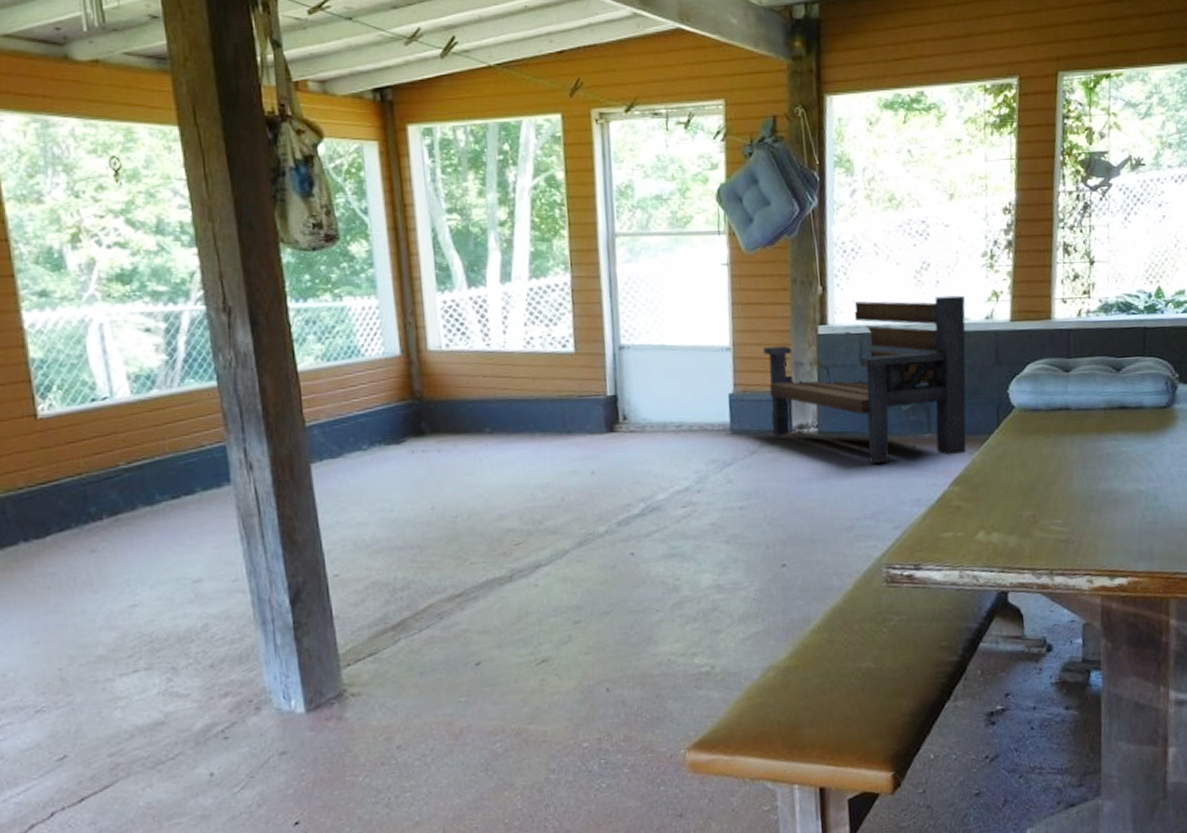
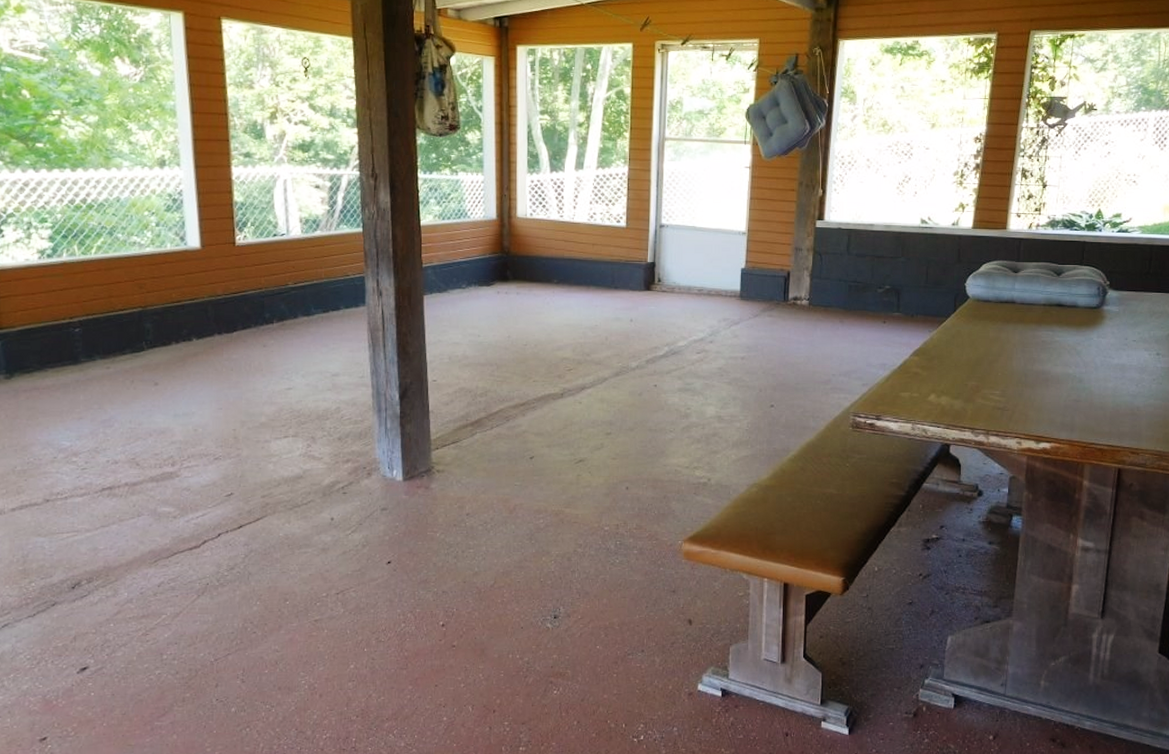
bench: present [763,295,967,464] -> none [772,202,936,333]

